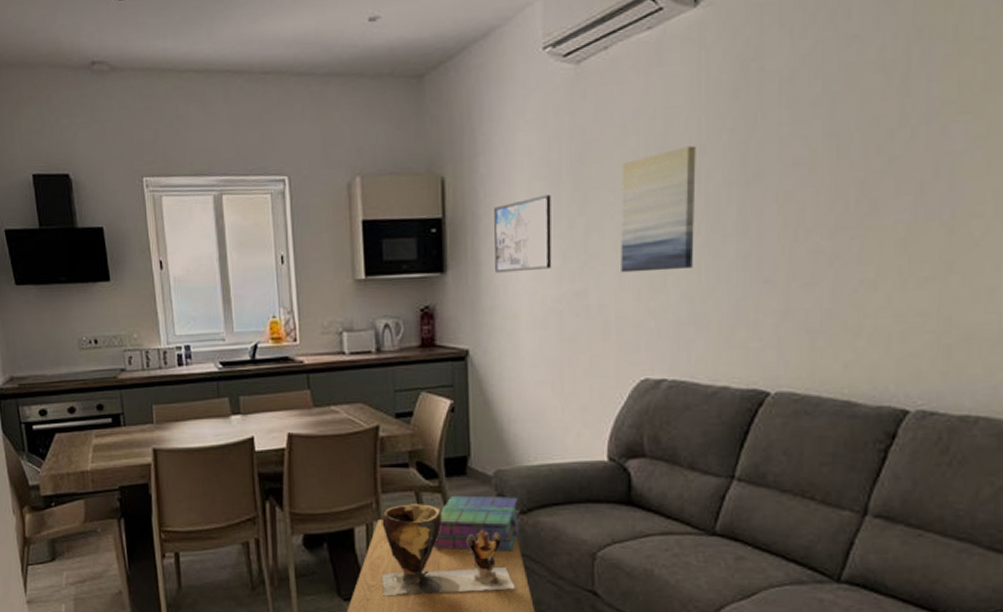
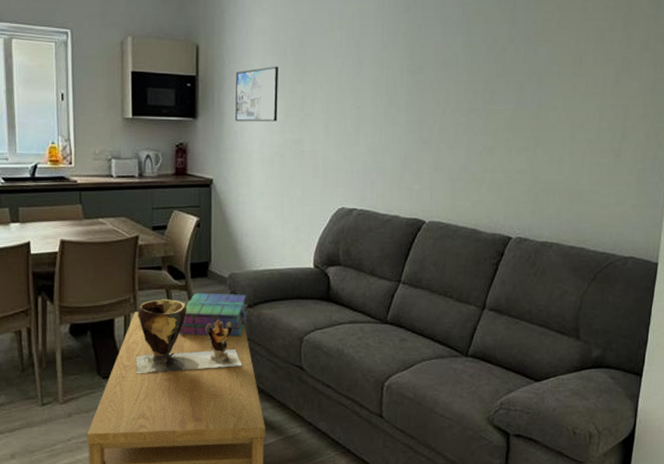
wall art: present [621,145,696,273] -> none [327,42,381,130]

